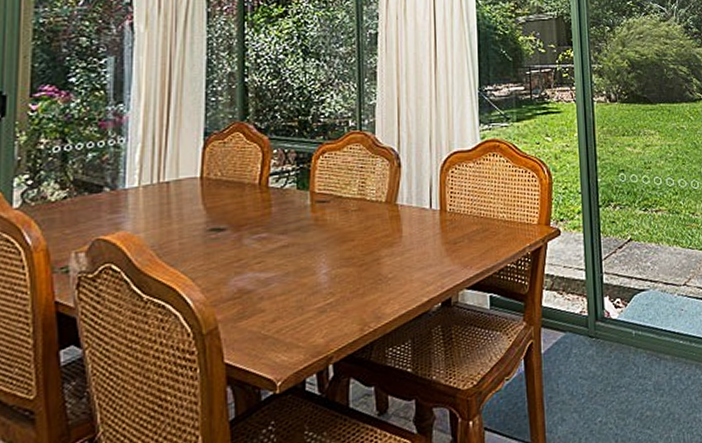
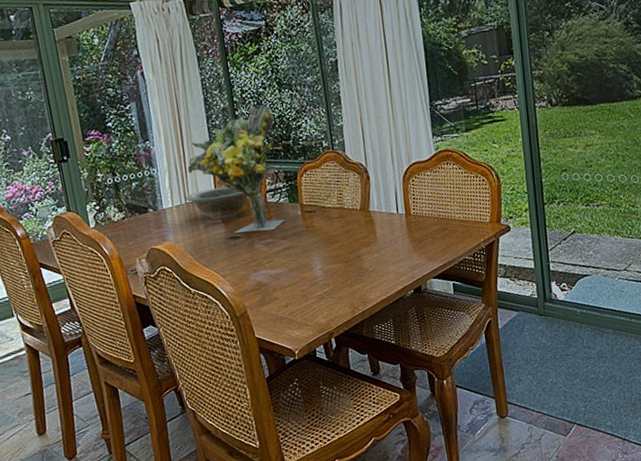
decorative bowl: none [158,165,246,207] -> present [185,186,249,220]
bouquet: none [169,71,292,225] -> present [187,104,285,234]

